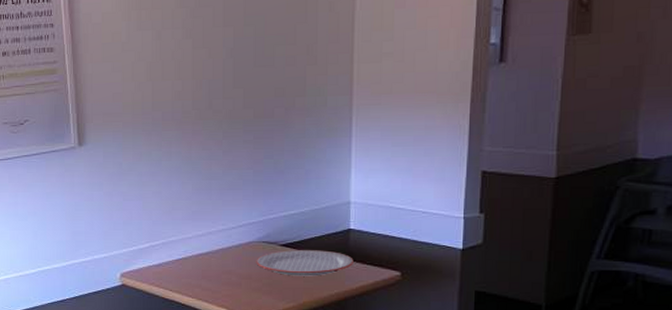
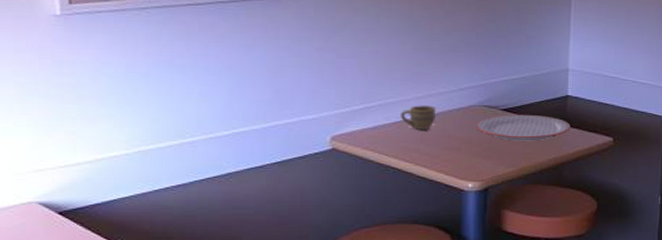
cup: none [182,243,217,266] -> present [400,105,437,130]

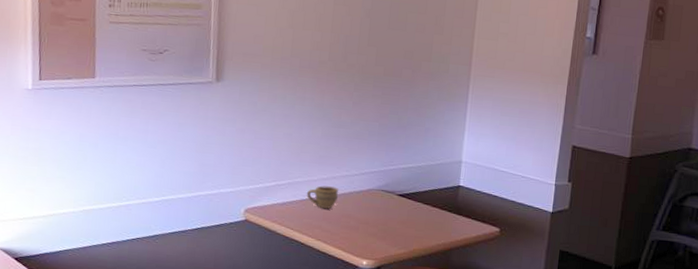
plate: present [476,115,571,141] -> none [374,200,460,226]

